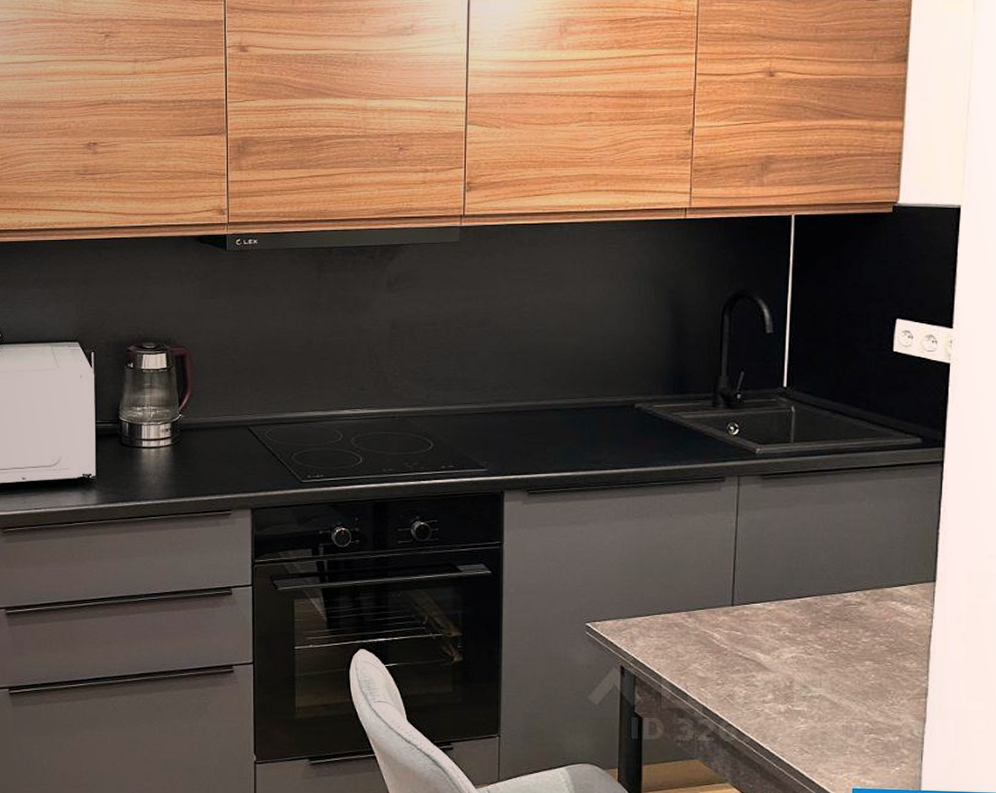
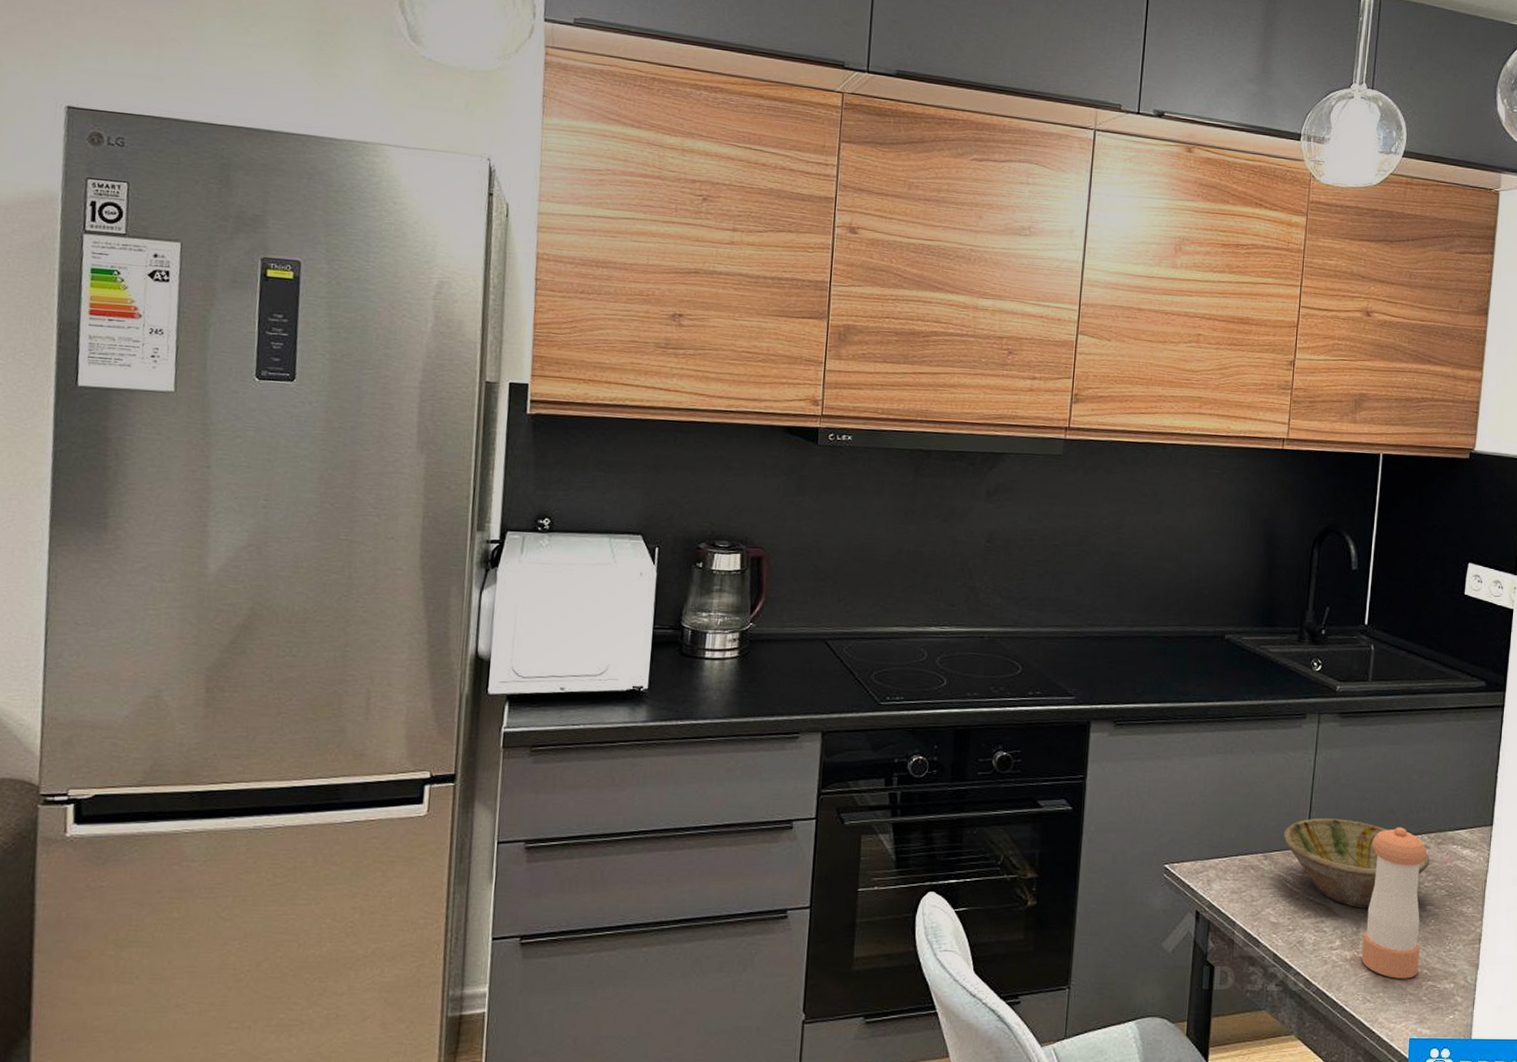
bowl: none [707,577,867,664] -> present [1283,818,1430,909]
pepper shaker: none [796,585,863,731] -> present [1361,827,1427,979]

